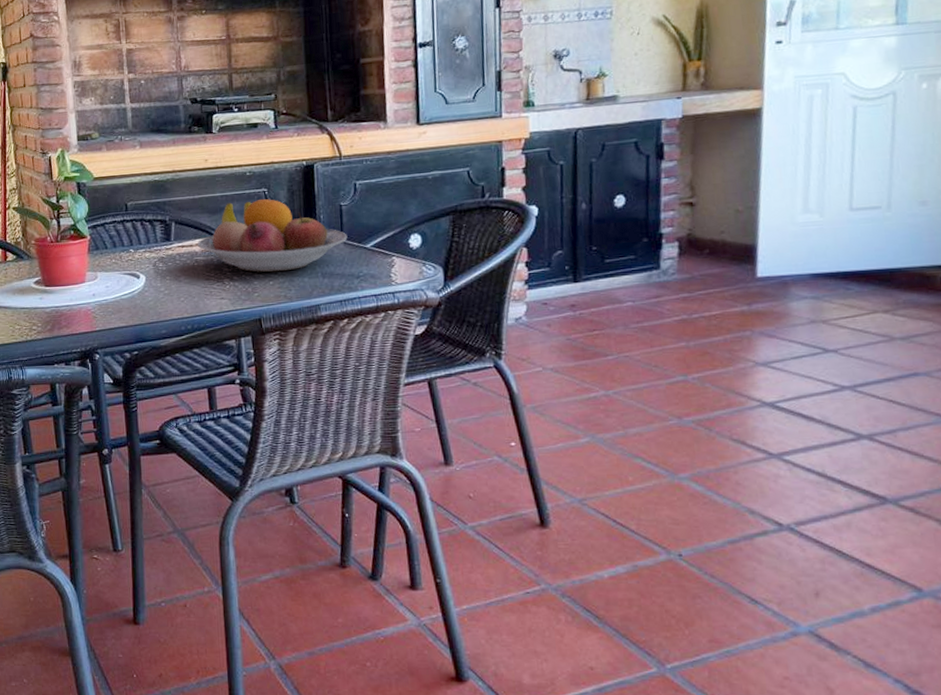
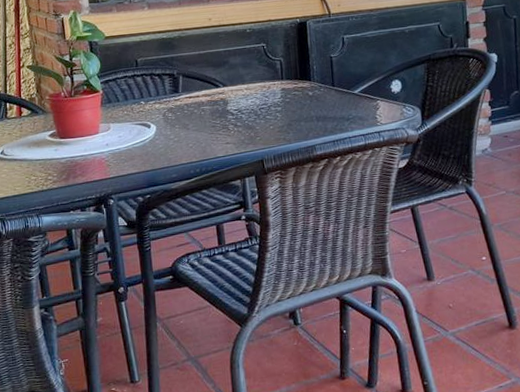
fruit bowl: present [197,199,348,273] -> none [203,52,338,119]

